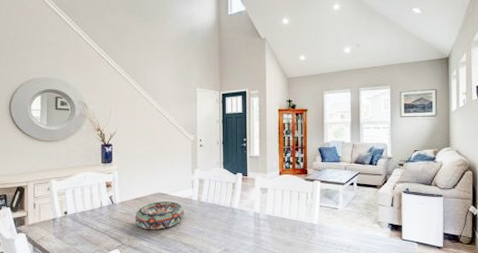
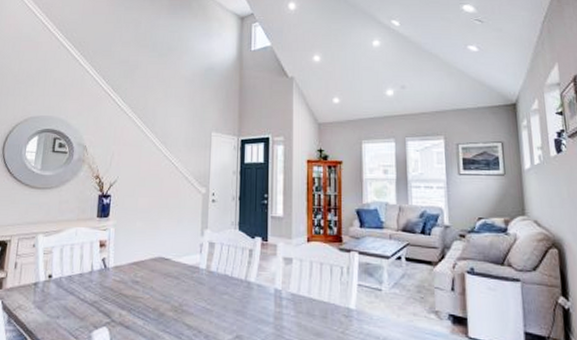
decorative bowl: present [135,201,185,230] -> none [129,268,190,305]

